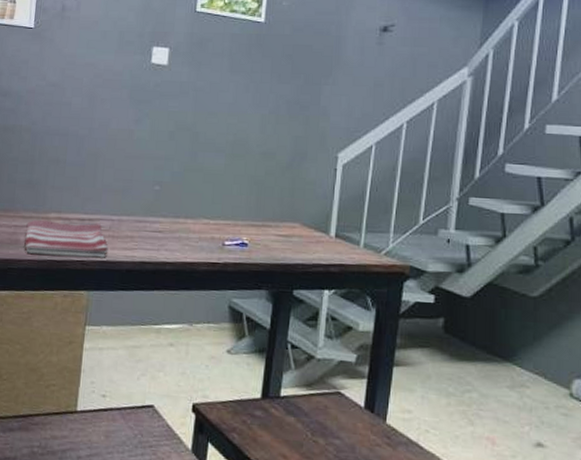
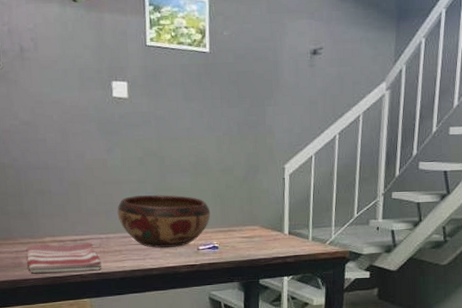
decorative bowl: none [135,174,244,239] -> present [117,194,211,248]

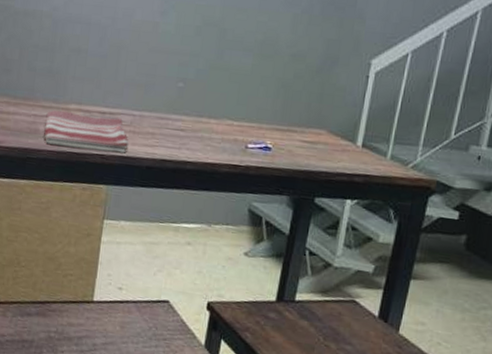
decorative bowl: present [117,194,211,248] -> none [158,70,270,141]

